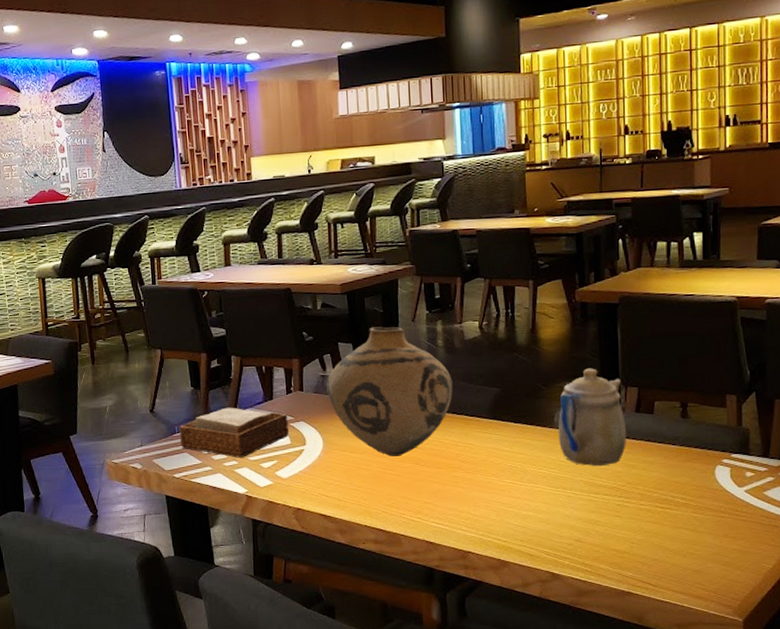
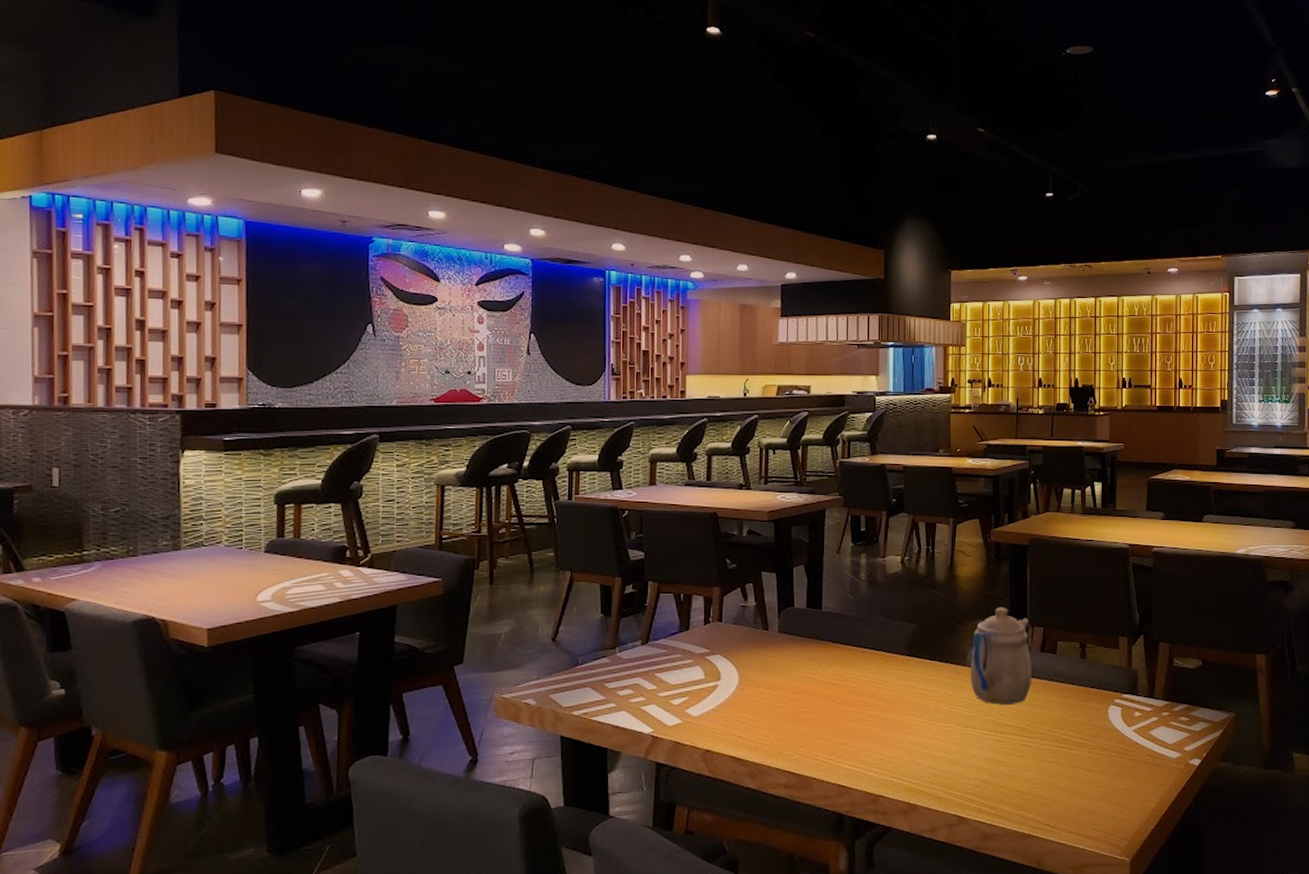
napkin holder: present [179,407,289,458] -> none [583,637,704,694]
vase: present [326,327,453,457] -> none [747,557,873,694]

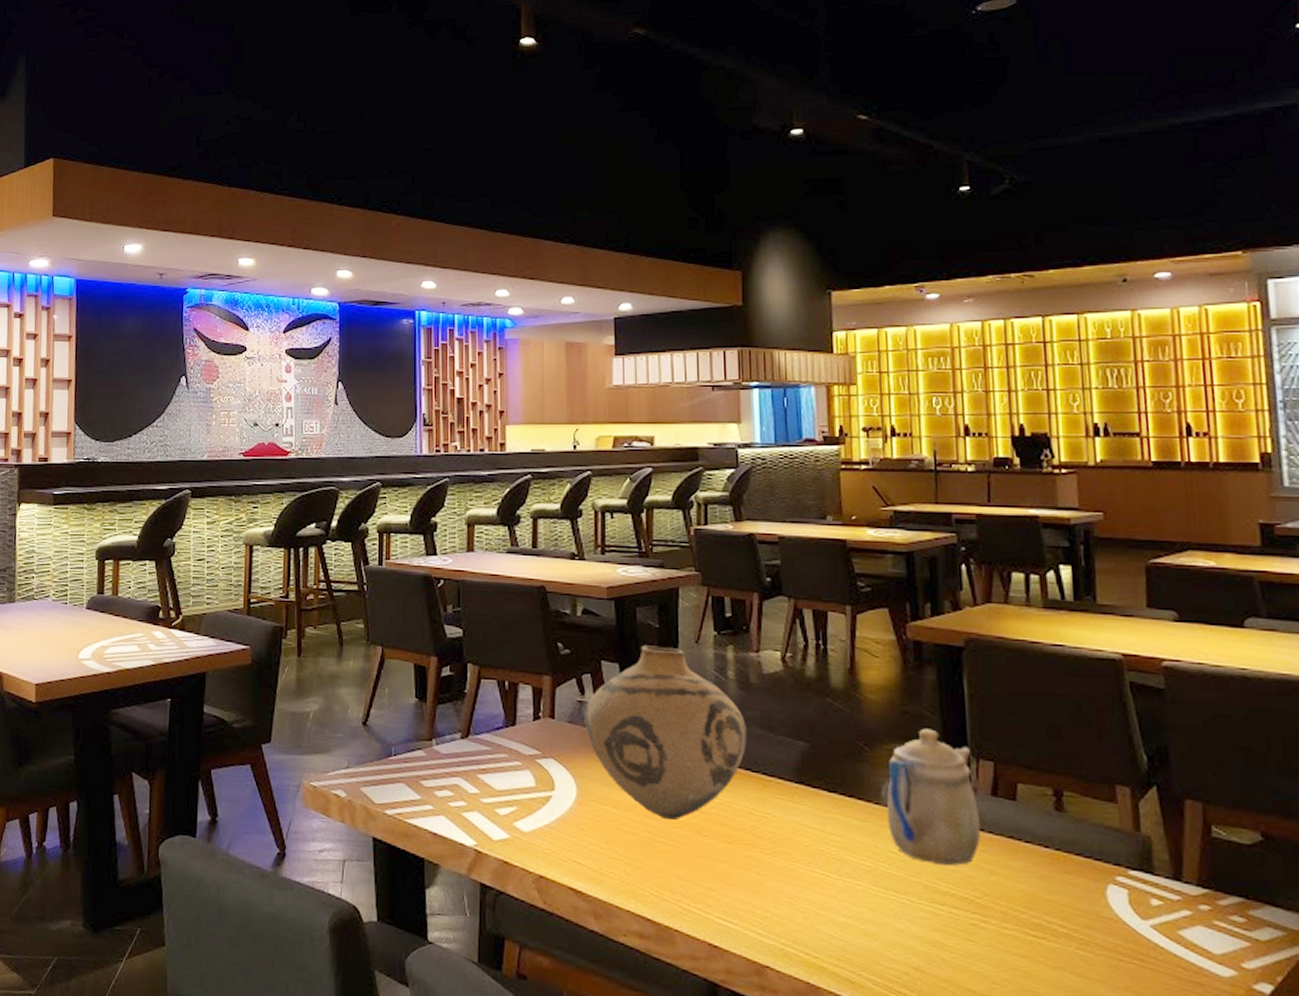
vase: none [747,557,873,694] -> present [584,645,747,820]

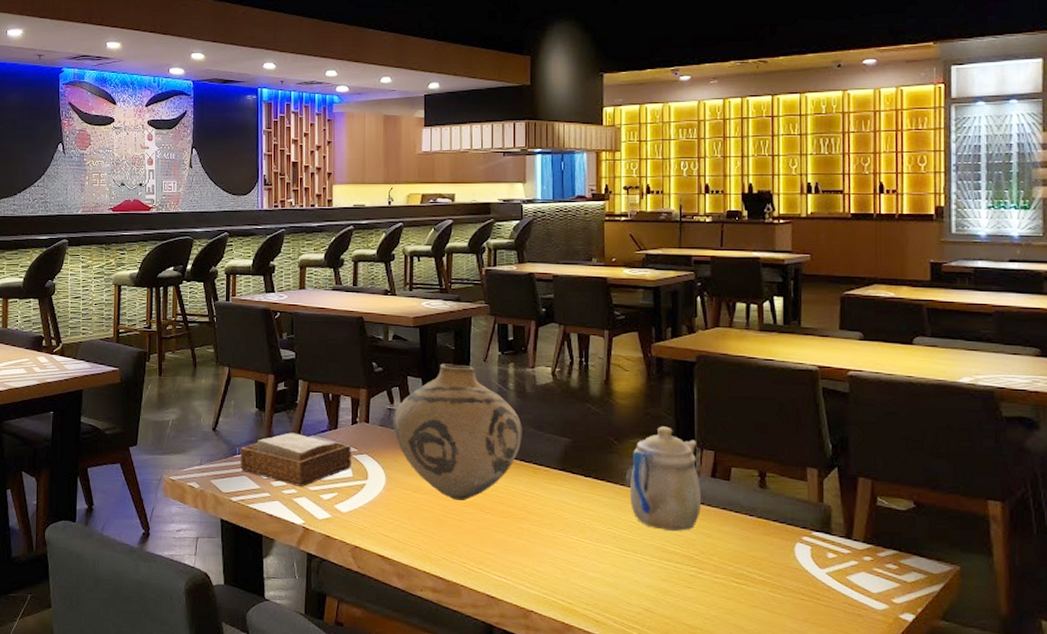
napkin holder: none [397,729,534,798] -> present [240,432,351,487]

